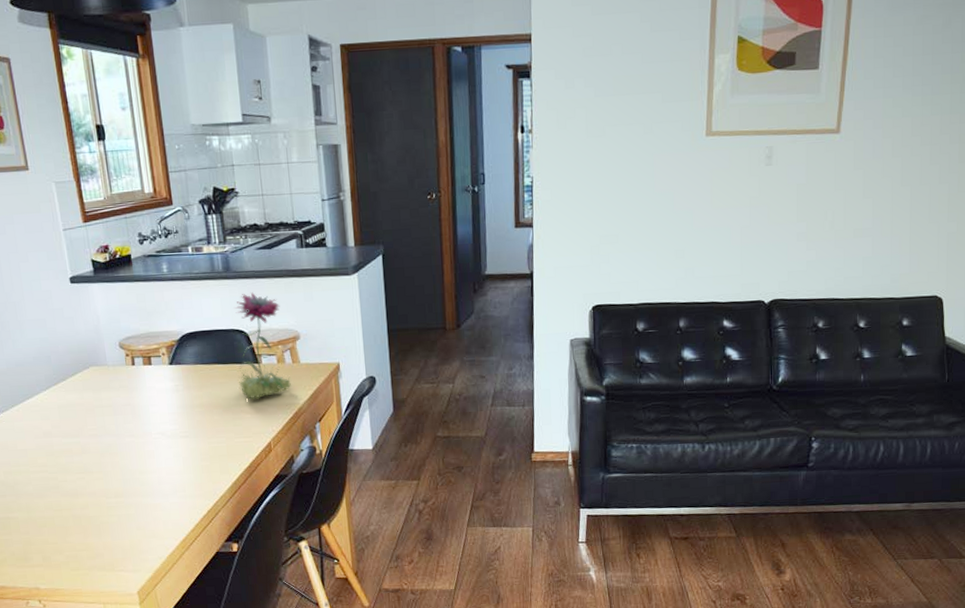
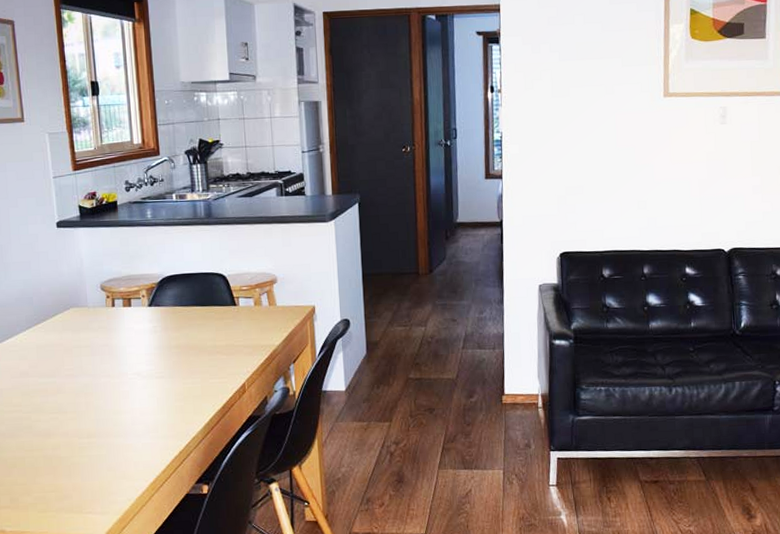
flower: present [235,292,292,401] -> none [215,237,268,342]

